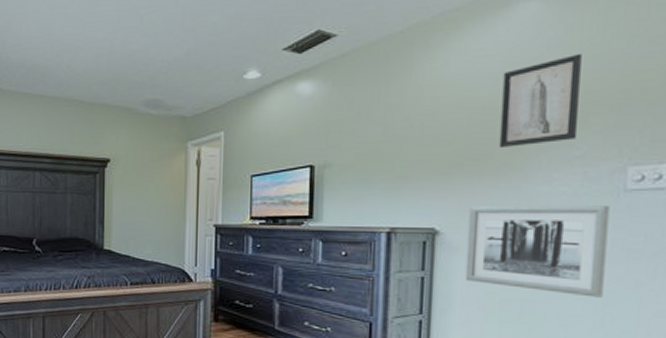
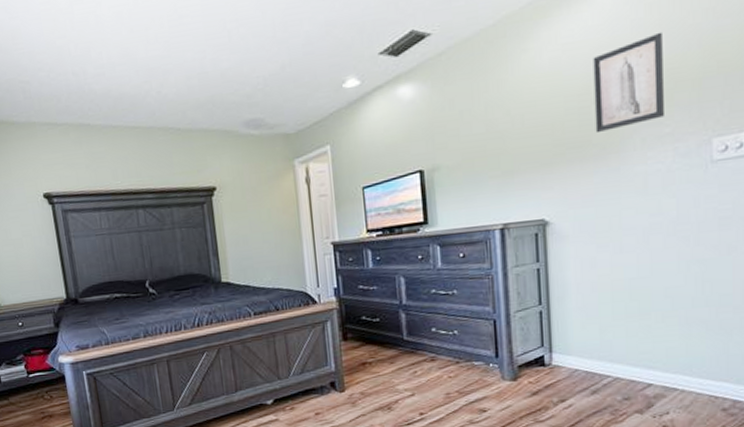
wall art: present [465,205,610,298] -> none [574,178,701,268]

